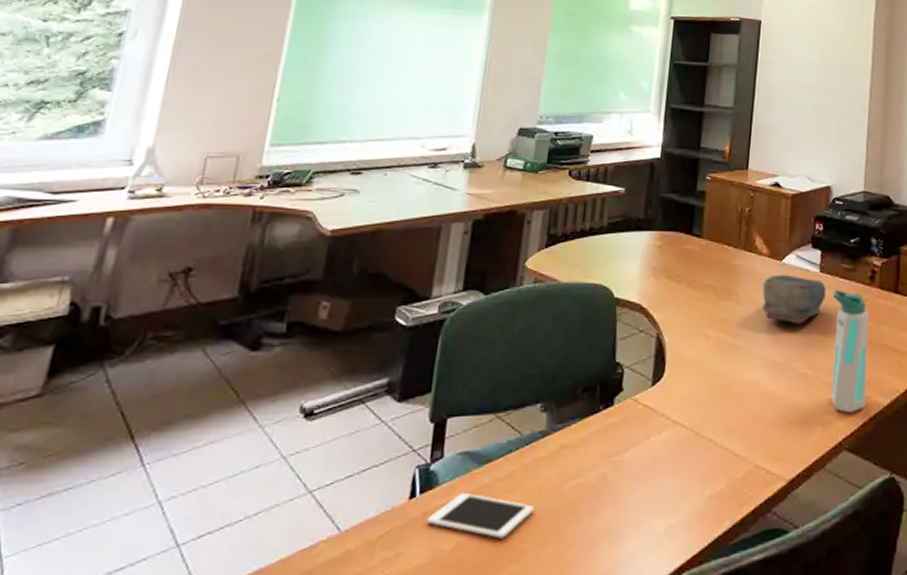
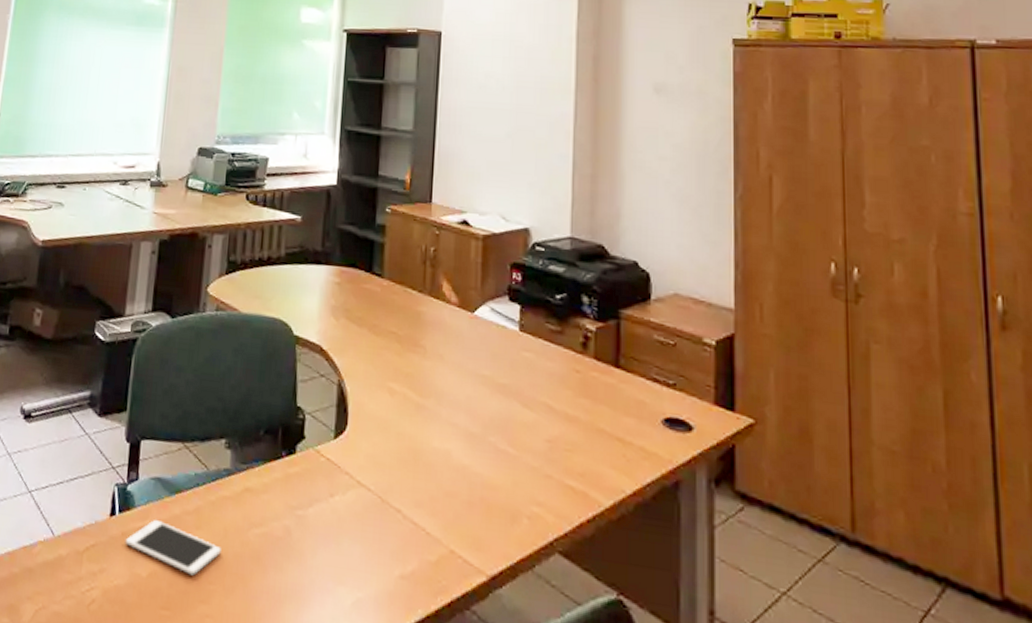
rock: present [762,274,826,324] -> none [452,328,528,391]
water bottle: present [831,289,870,414] -> none [536,353,583,509]

